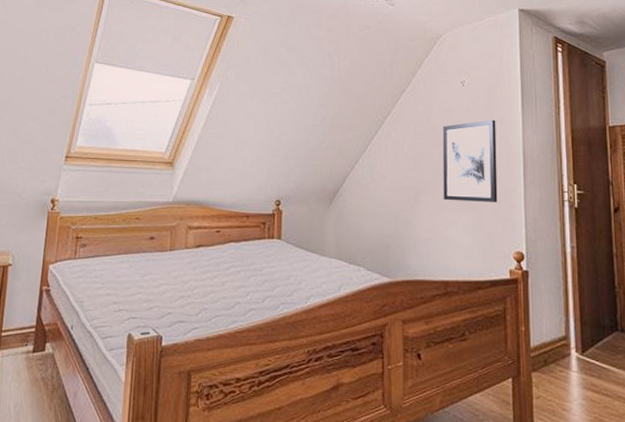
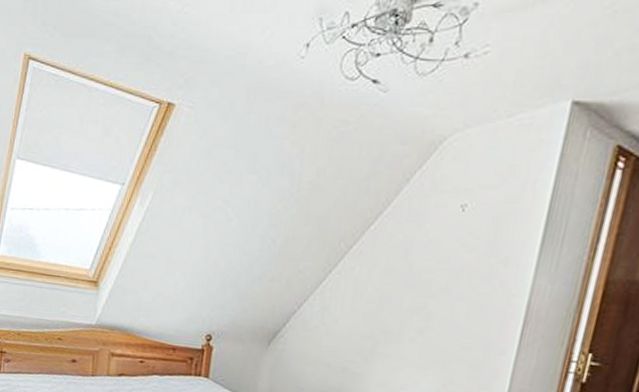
wall art: present [442,119,498,203] -> none [406,259,499,366]

